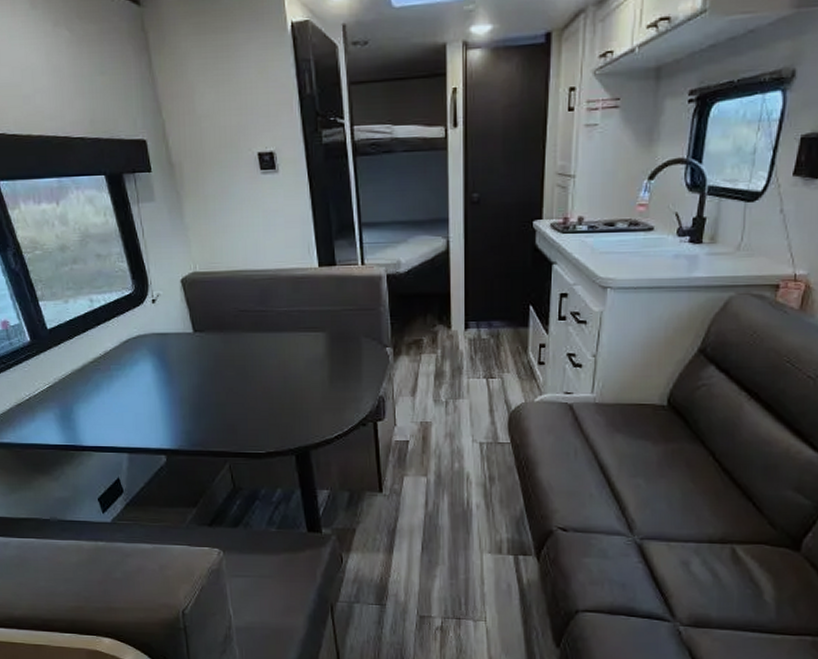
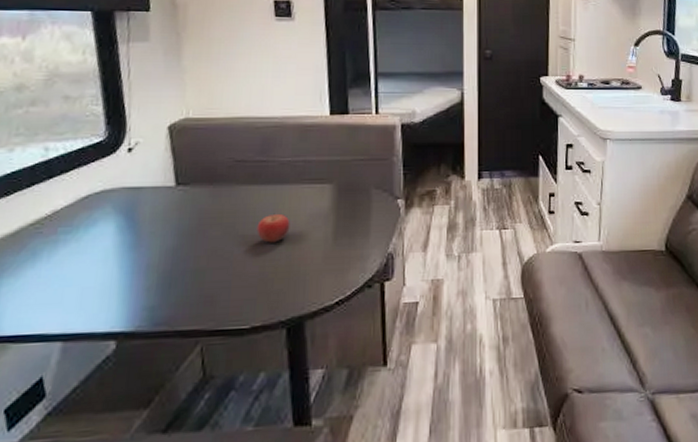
fruit: none [263,358,291,383] -> present [256,213,290,243]

